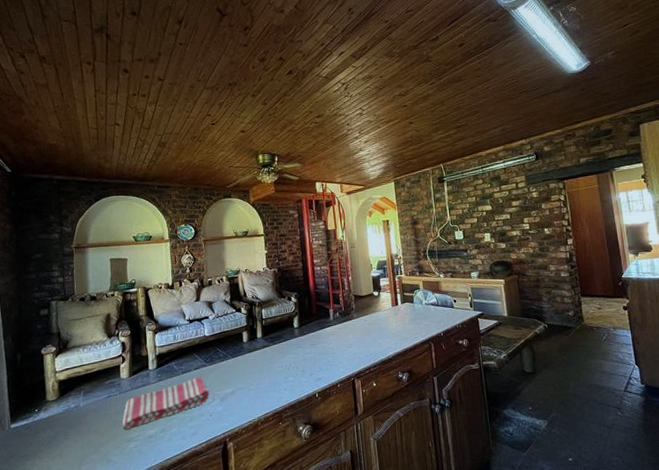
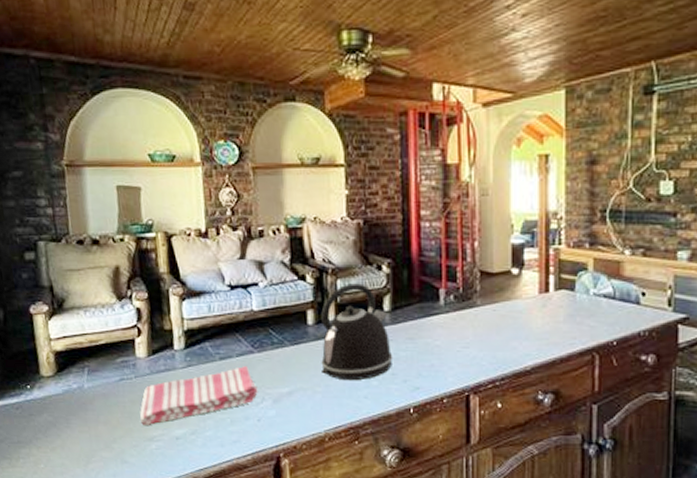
kettle: none [252,310,302,379] -> present [321,283,393,381]

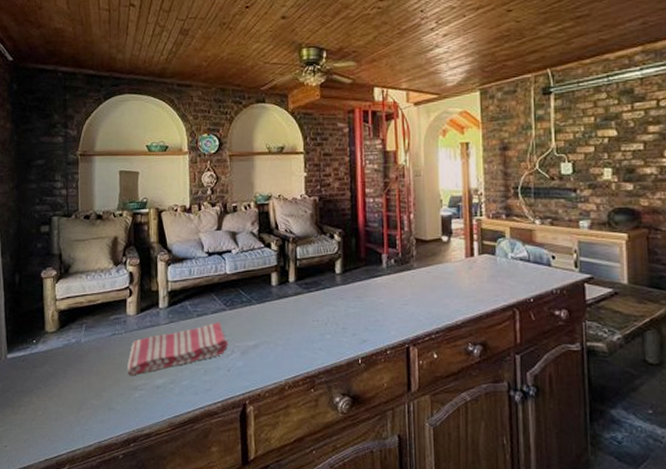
kettle: present [321,283,393,381] -> none [283,250,344,335]

